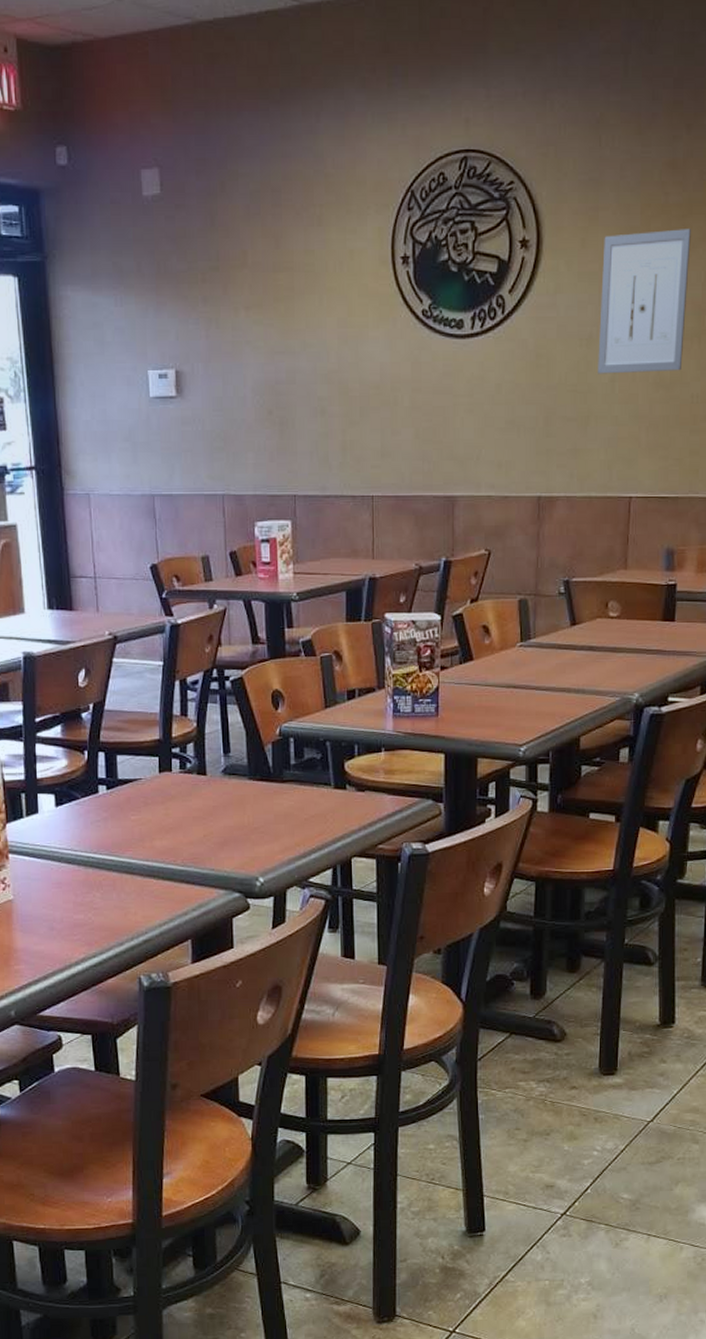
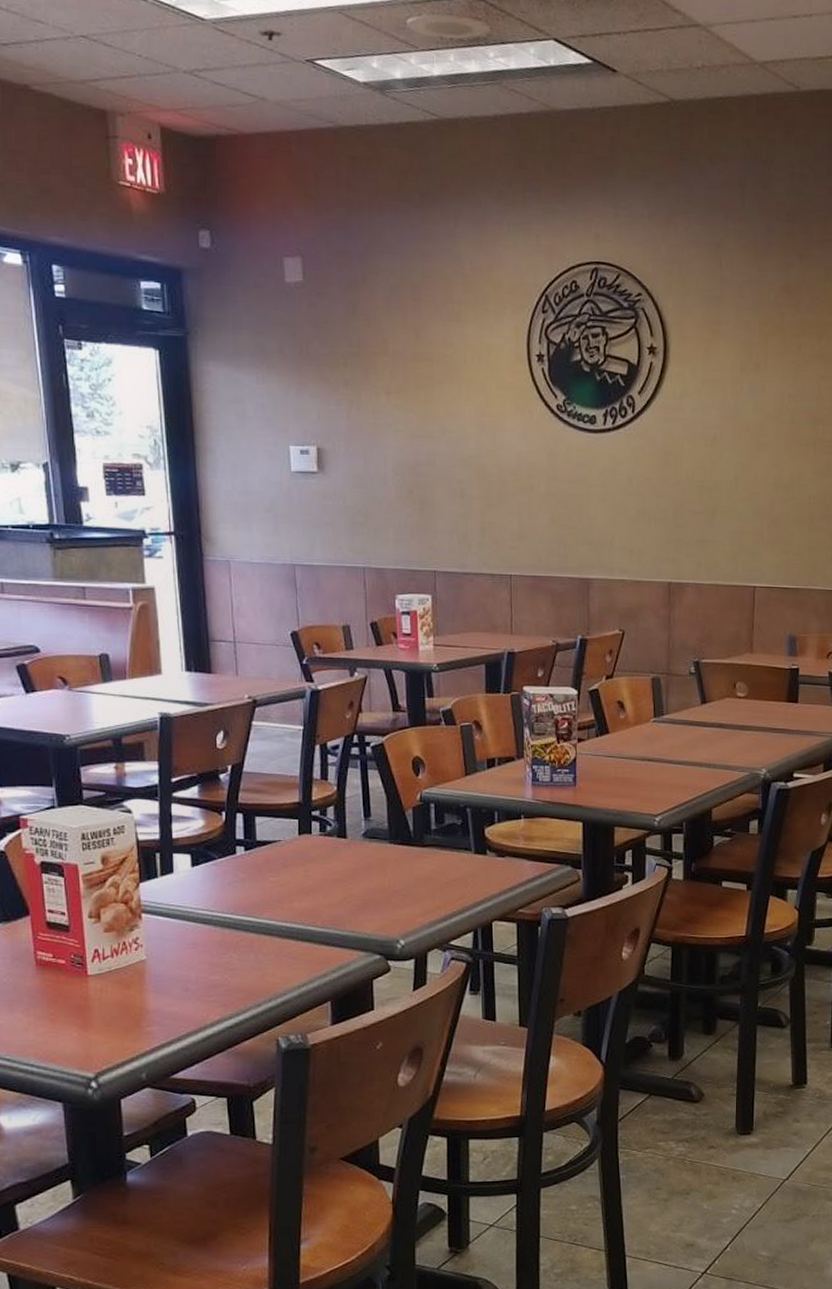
wall art: present [598,229,691,374] -> none [722,346,805,474]

